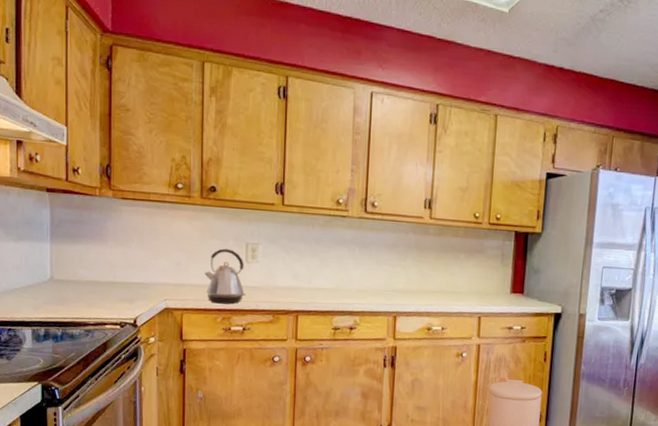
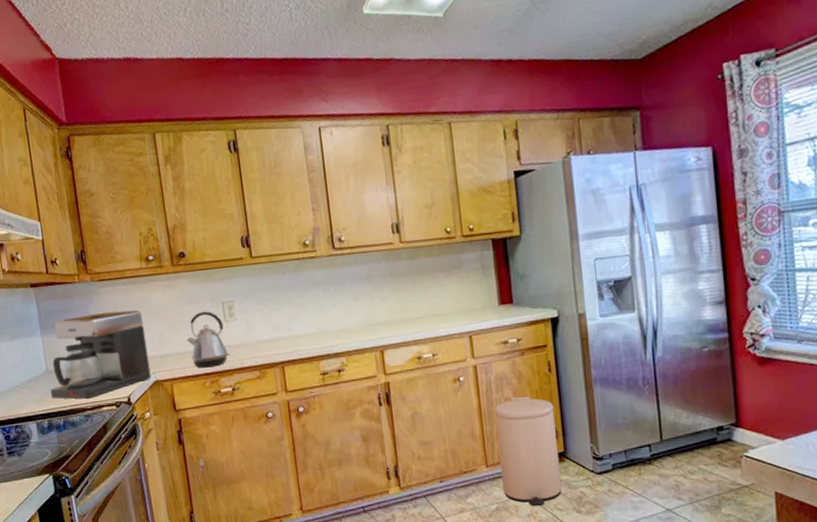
coffee maker: none [51,230,162,314] -> present [50,310,152,399]

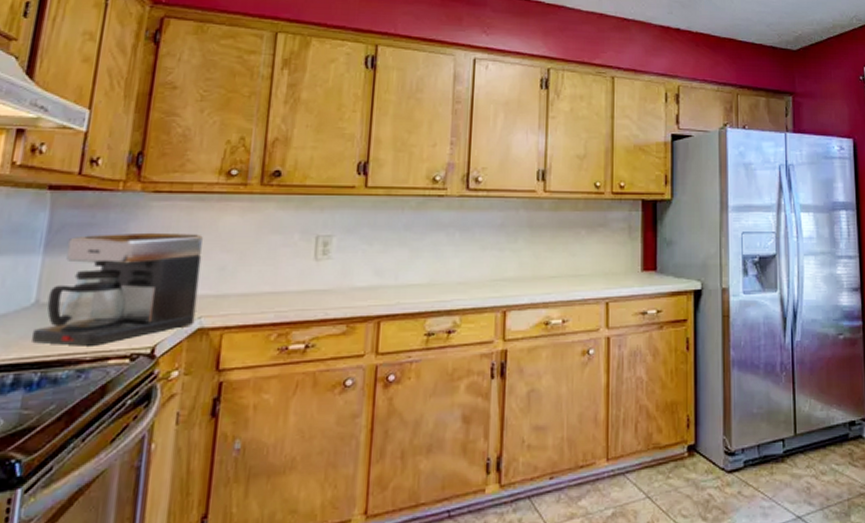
kettle: present [187,311,230,368] -> none [257,244,312,316]
pedal bin: present [494,396,562,507] -> none [623,376,689,513]

